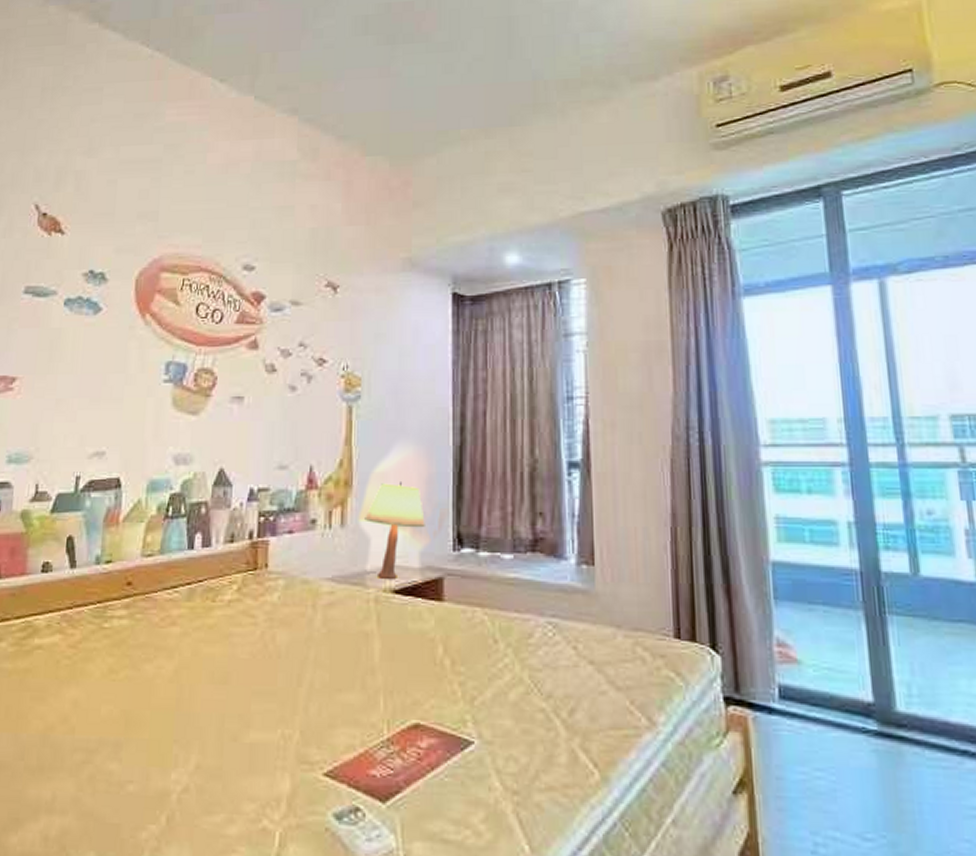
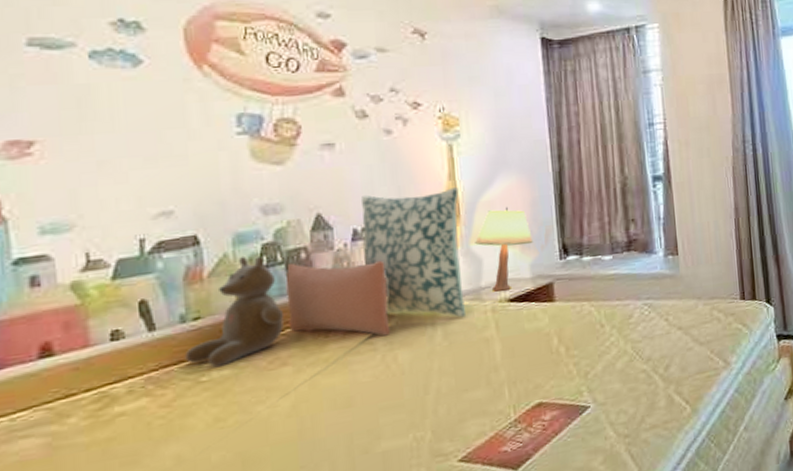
stuffed bear: none [94,503,180,614] -> present [184,255,285,367]
pillow: none [182,517,276,611] -> present [285,260,391,336]
pillow: none [257,454,353,604] -> present [362,187,467,318]

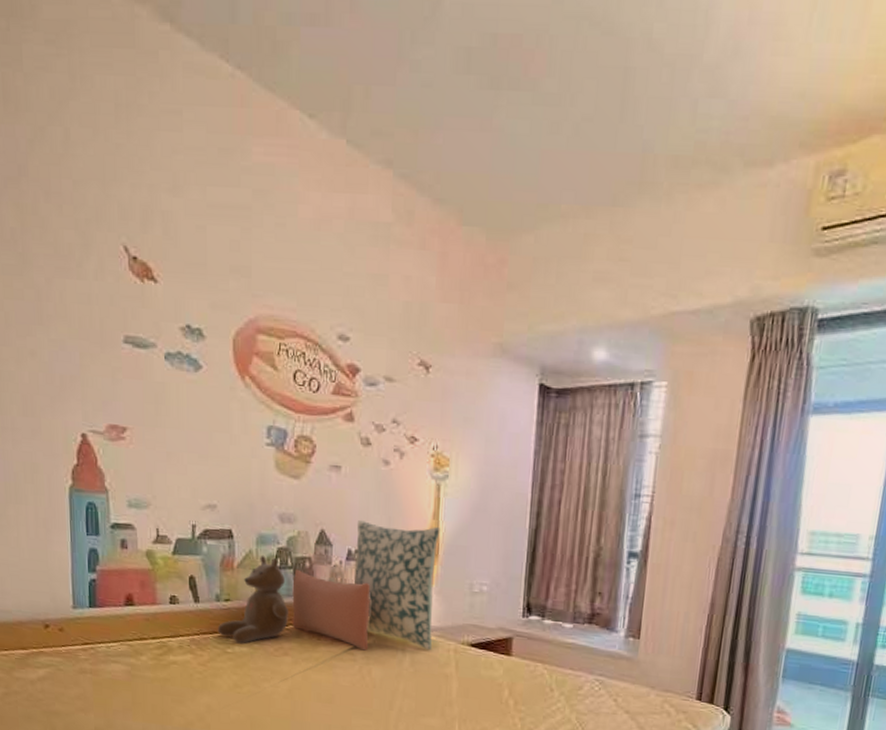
table lamp: present [475,207,533,293] -> none [448,555,500,636]

